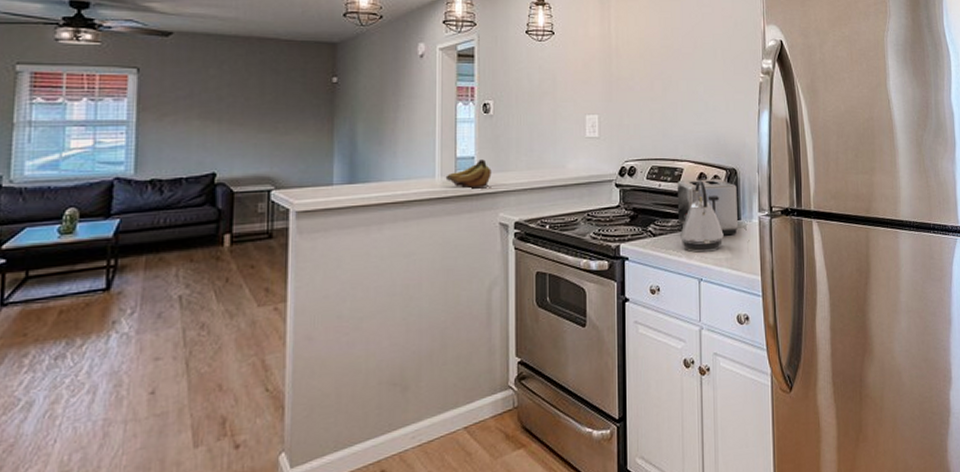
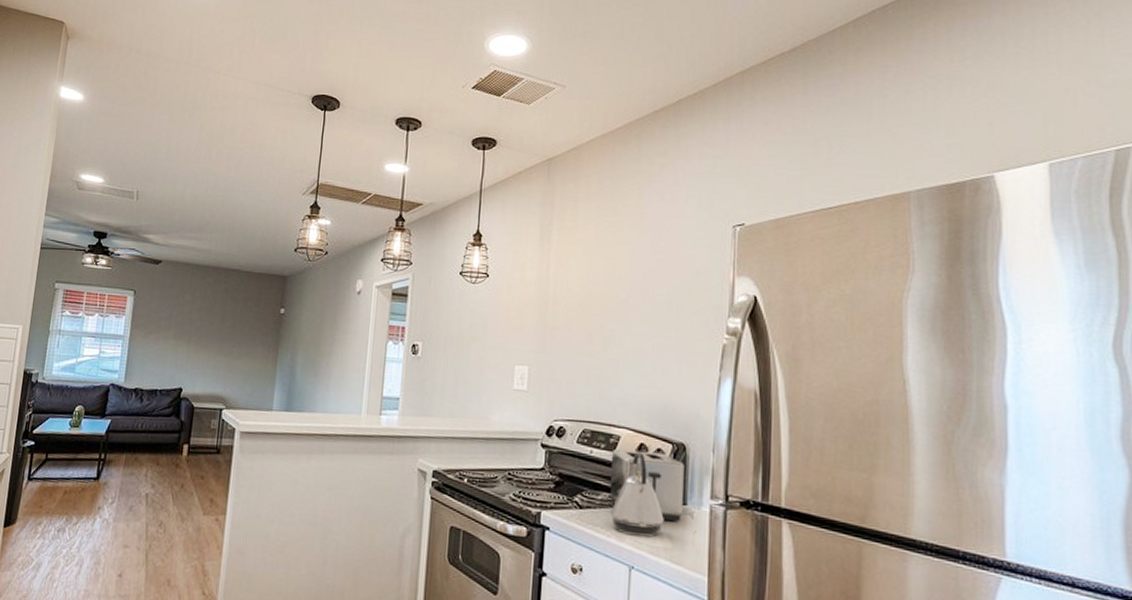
fruit: present [445,159,492,189] -> none [371,401,415,431]

